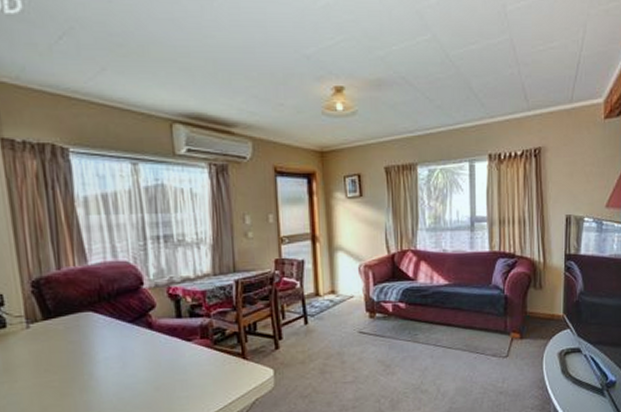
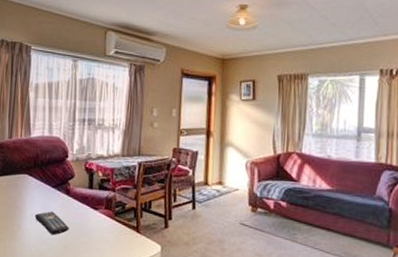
remote control: none [109,351,159,379] -> present [34,211,69,235]

